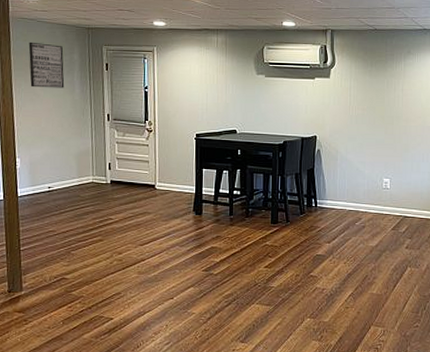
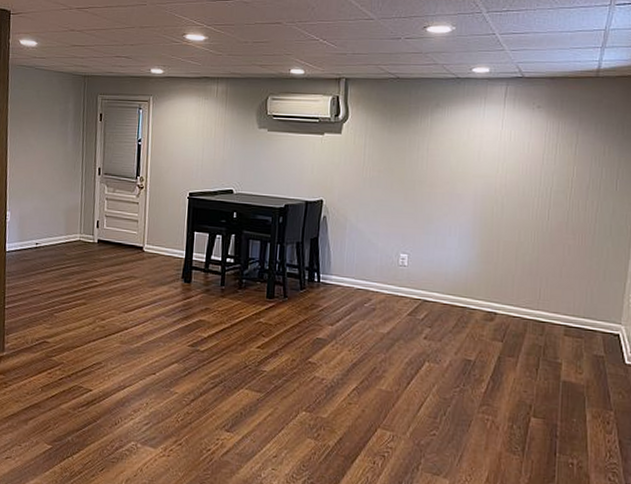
wall art: present [28,42,65,88] -> none [24,90,59,139]

